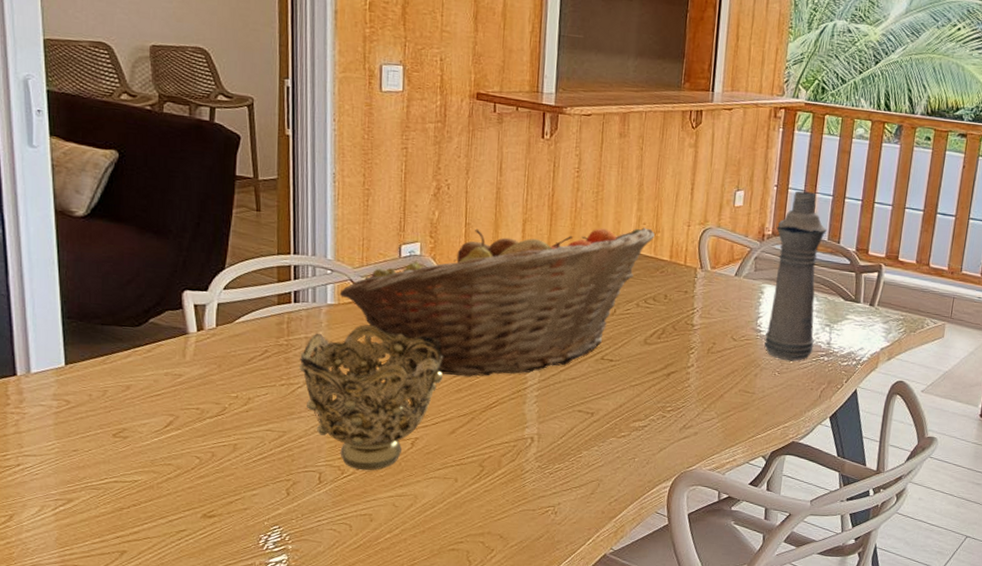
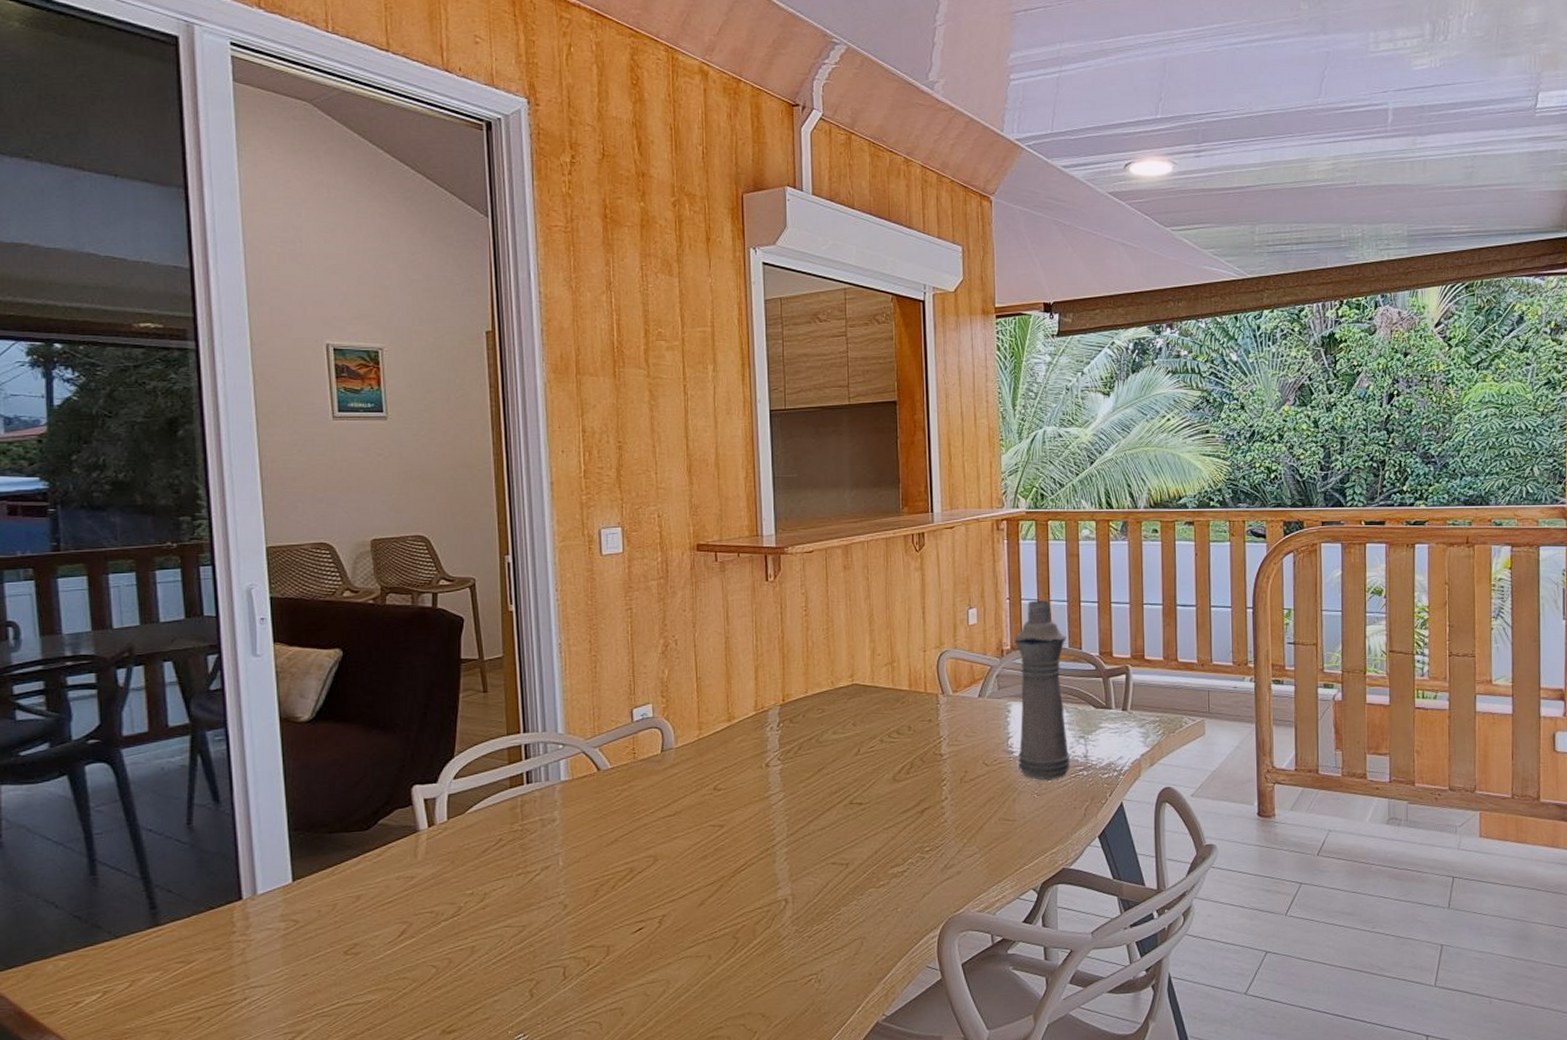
decorative bowl: present [299,324,442,471] -> none [536,797,686,959]
fruit basket: present [339,227,655,377] -> none [572,658,891,841]

